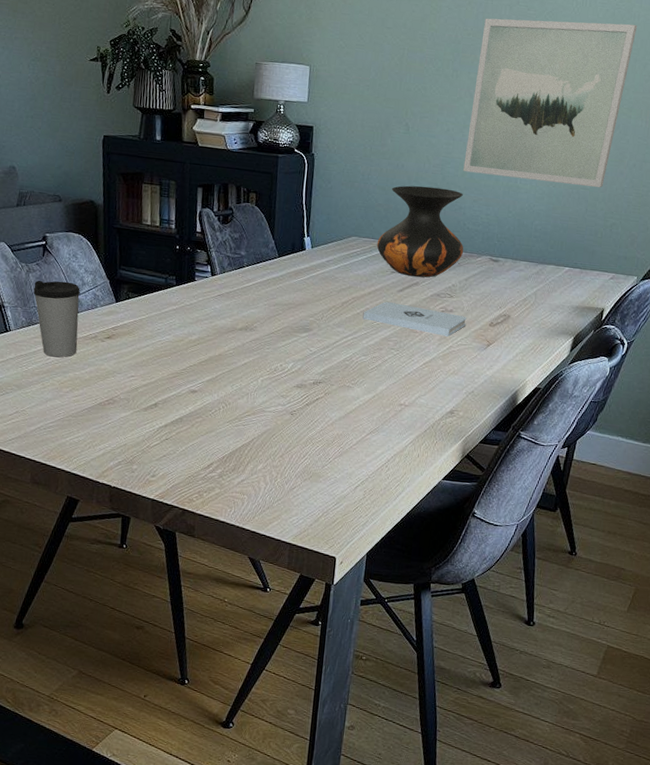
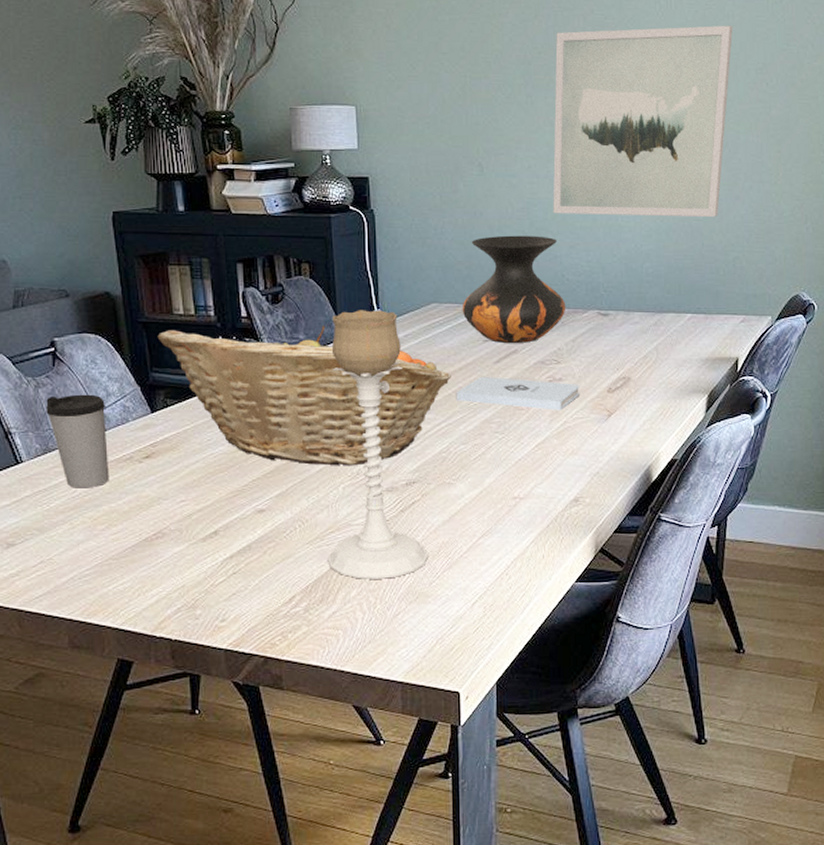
fruit basket: none [127,236,361,364] -> present [157,326,451,466]
candle holder: none [242,235,324,459] -> present [328,310,428,579]

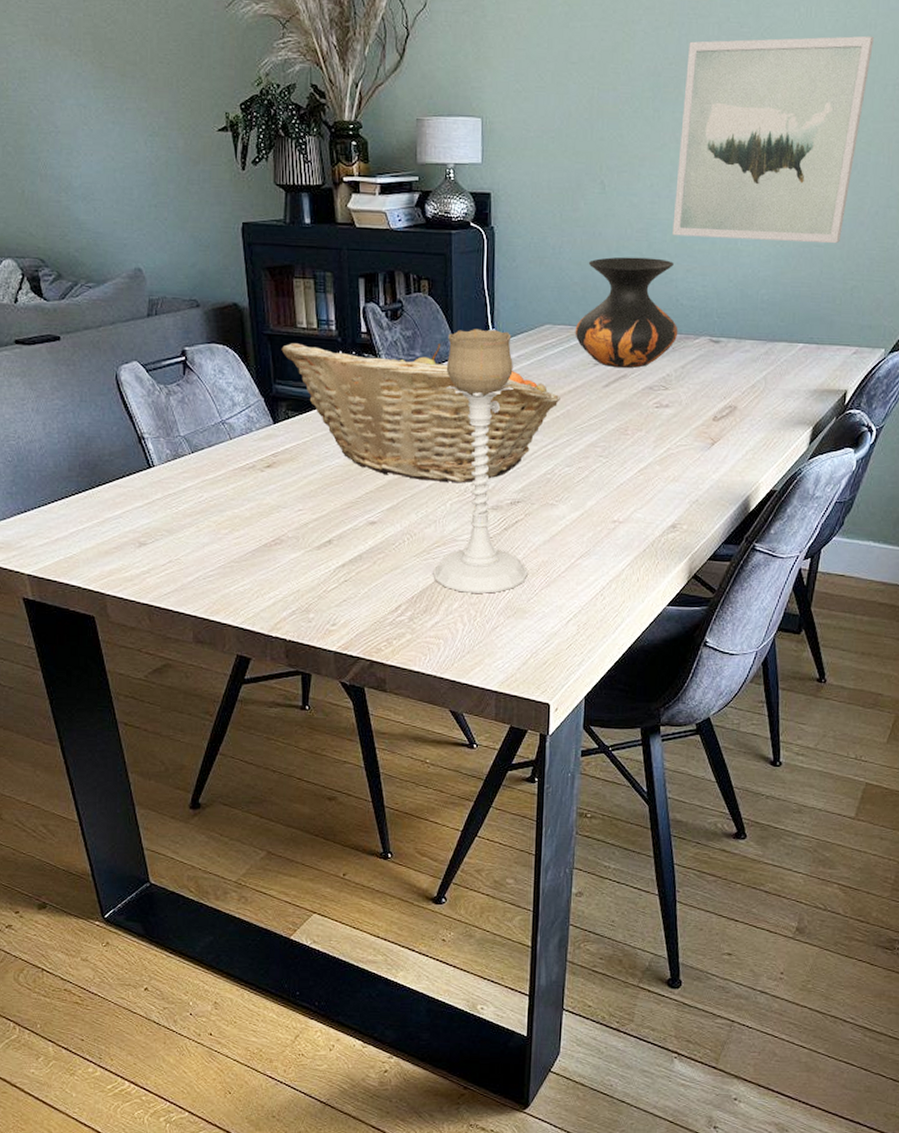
coffee cup: present [46,394,110,488] -> none [176,403,234,494]
notepad: present [456,376,580,410] -> none [563,399,686,437]

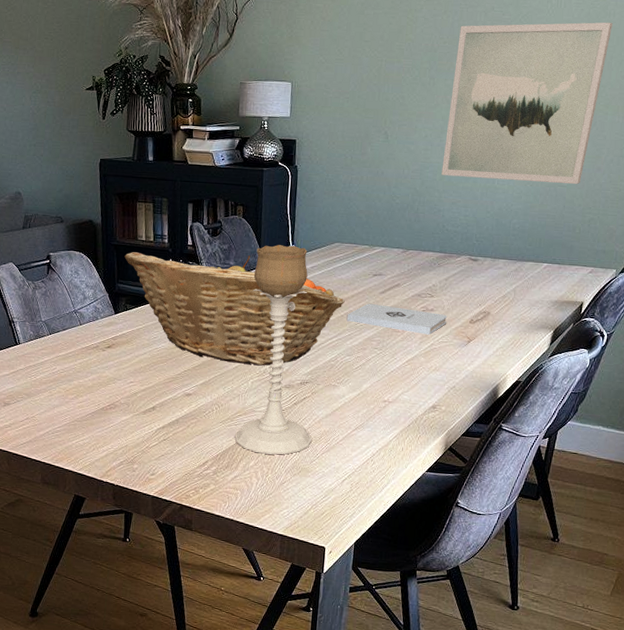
notepad: none [563,399,686,437] -> present [346,303,448,335]
vase: present [575,257,678,368] -> none [359,191,444,279]

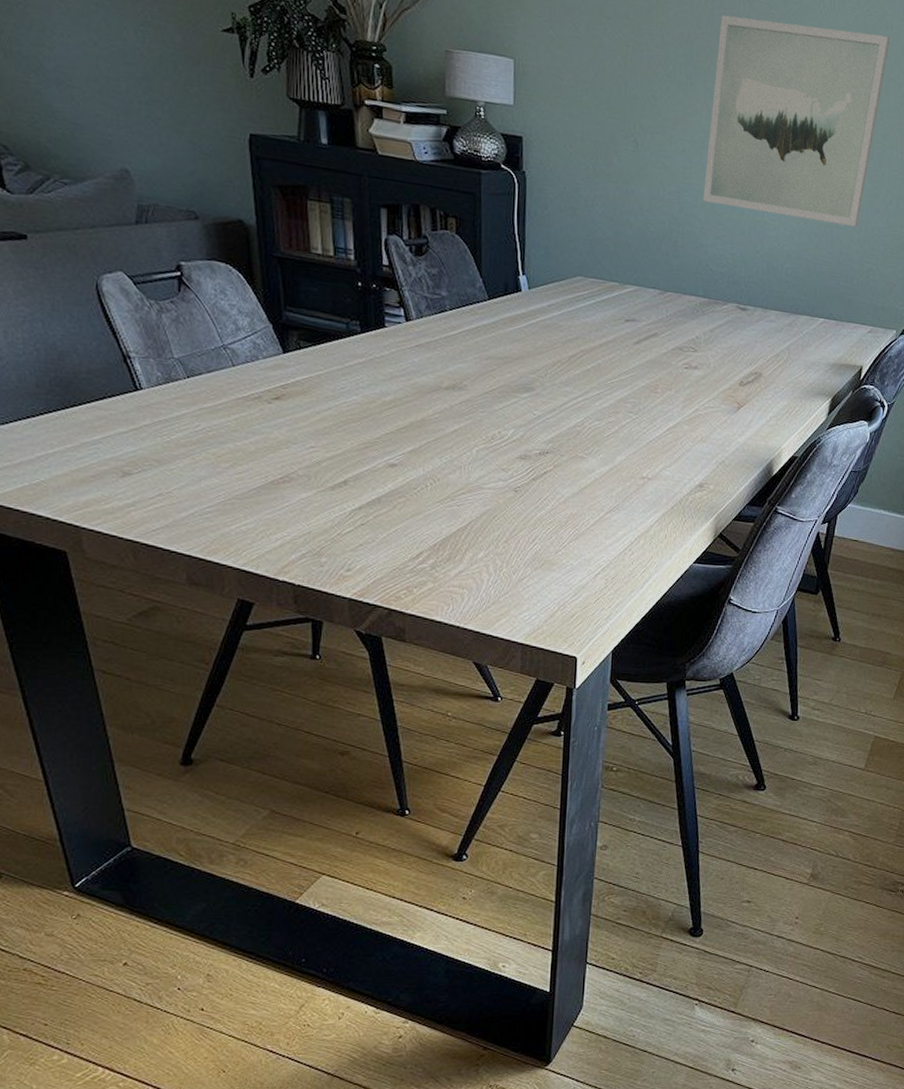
fruit basket: present [124,252,345,366] -> none [293,268,591,430]
candle holder: present [235,245,312,455] -> none [457,272,556,544]
notepad: present [346,303,448,335] -> none [594,355,714,398]

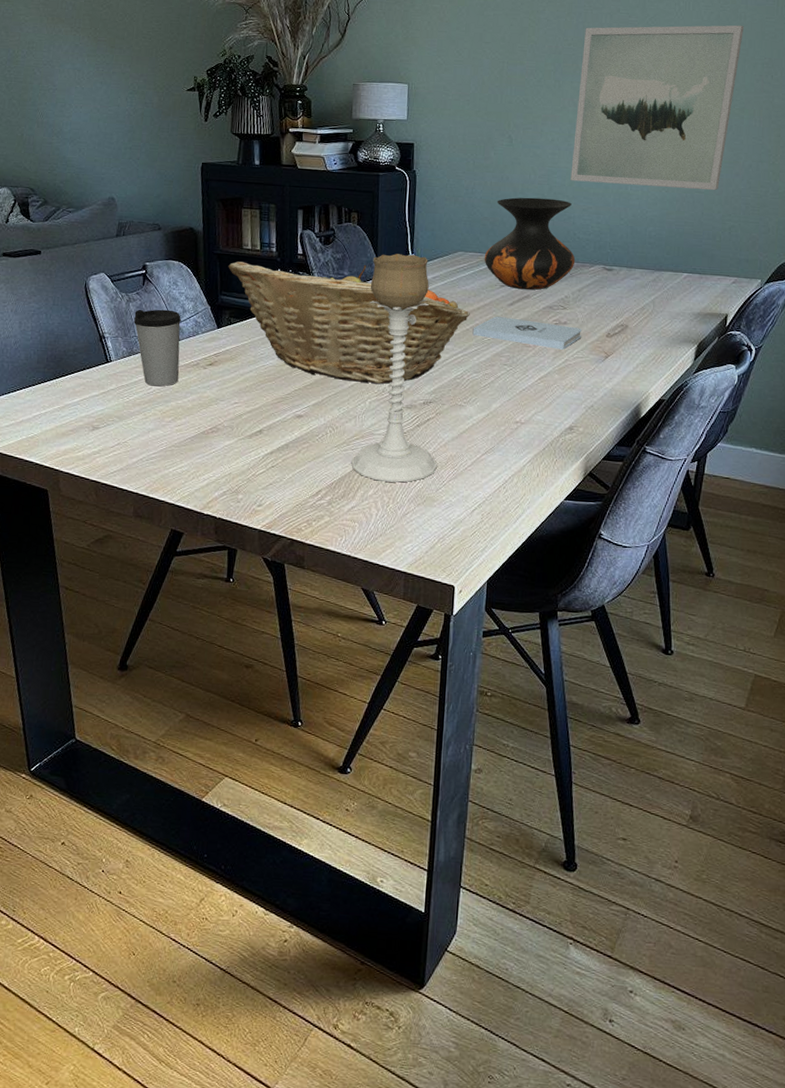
coffee cup: none [169,323,236,424] -> present [134,309,182,387]
fruit basket: none [293,268,591,430] -> present [228,261,470,385]
candle holder: none [457,272,556,544] -> present [351,254,437,483]
notepad: none [594,355,714,398] -> present [472,316,583,350]
vase: none [606,215,708,328] -> present [484,197,576,290]

